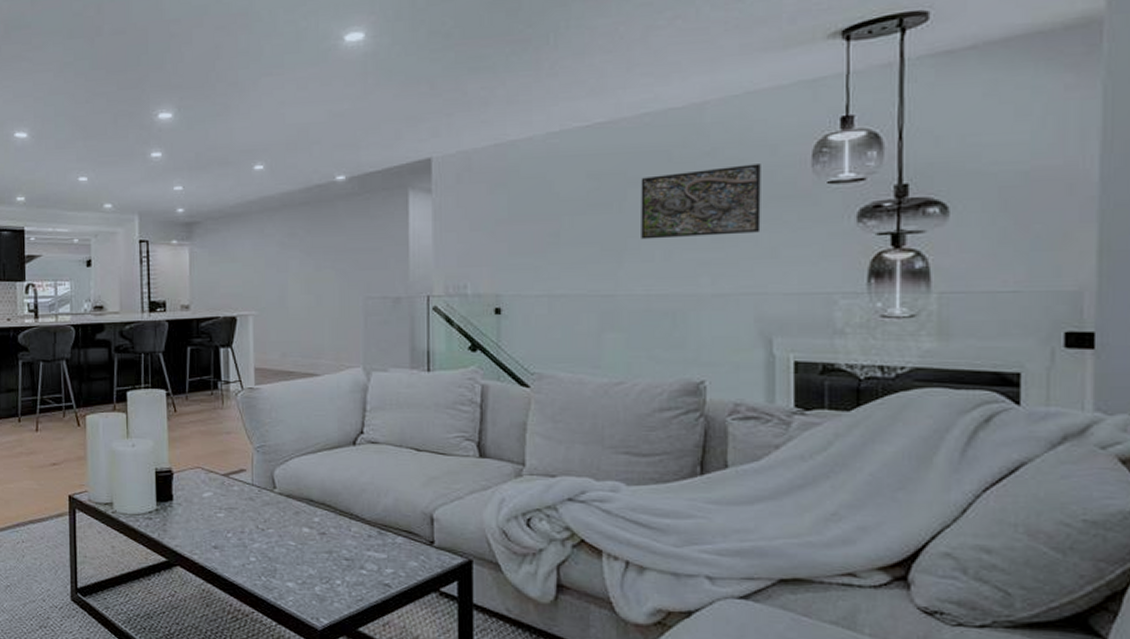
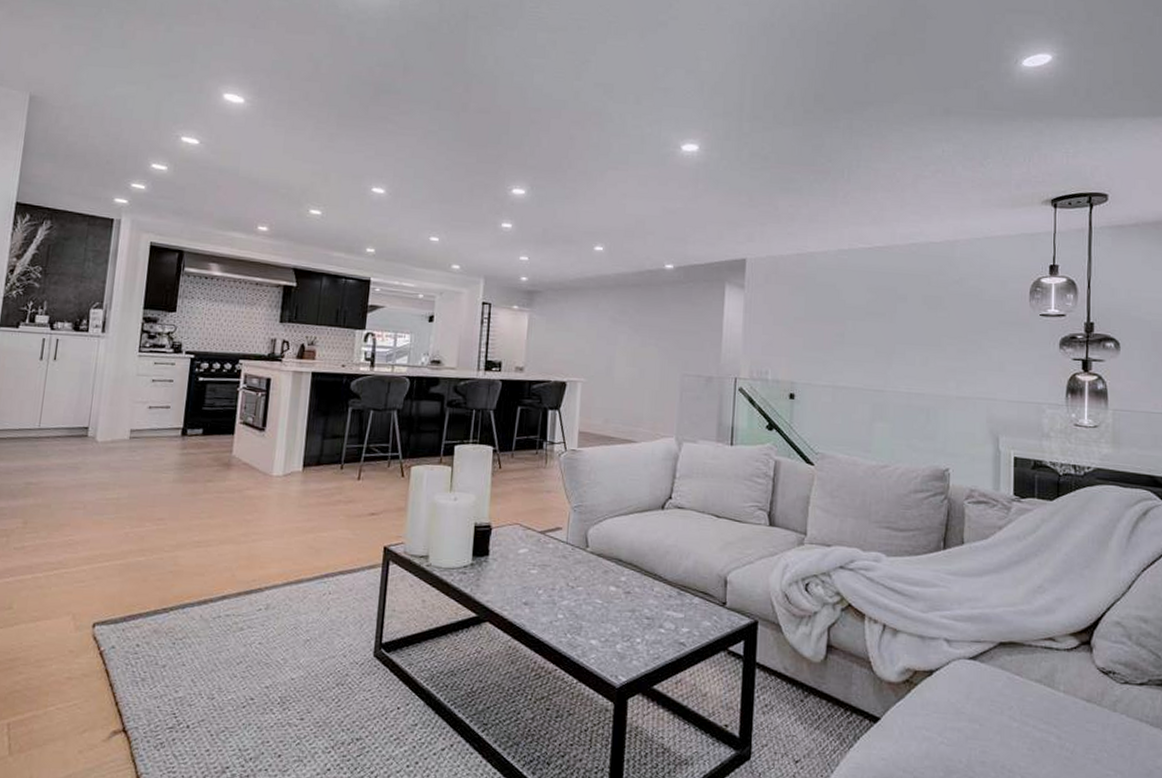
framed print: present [641,164,761,240] -> none [906,294,994,349]

